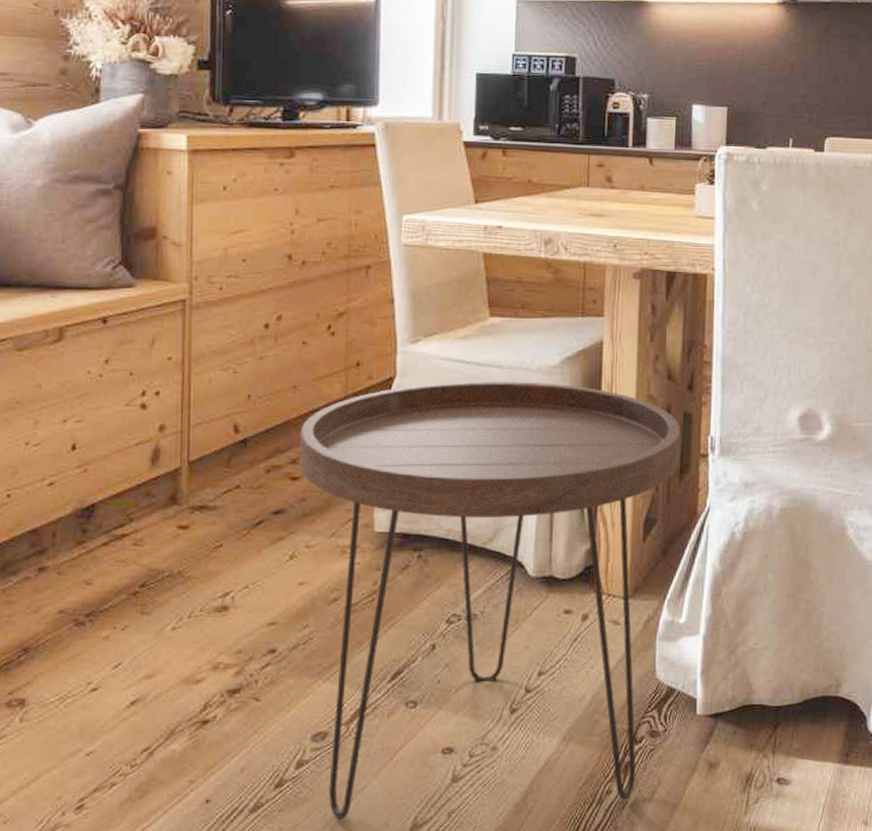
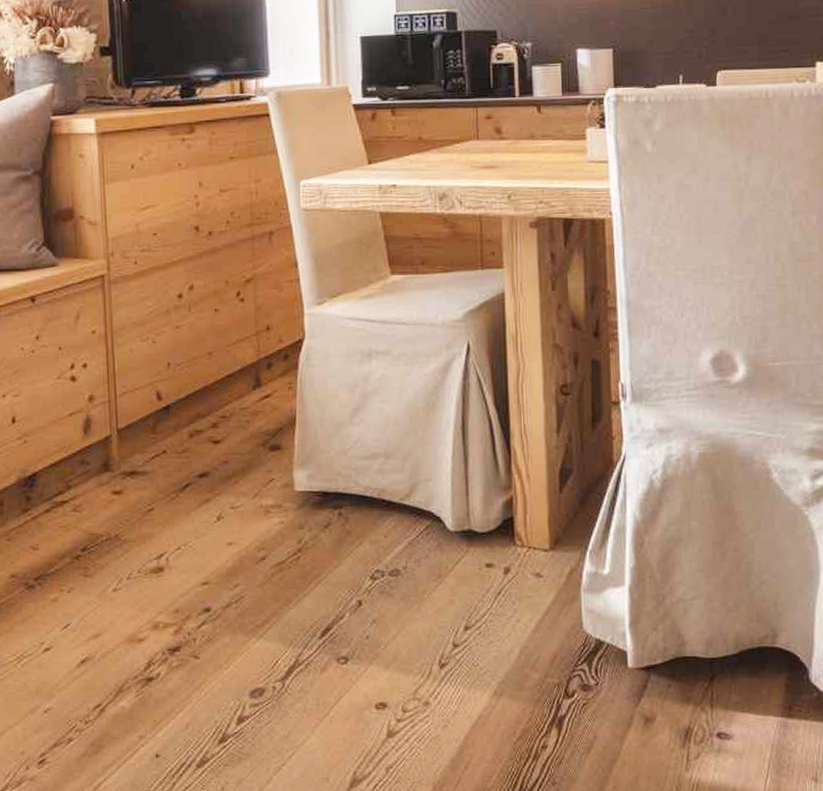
side table: present [299,381,681,821] -> none [218,337,591,775]

